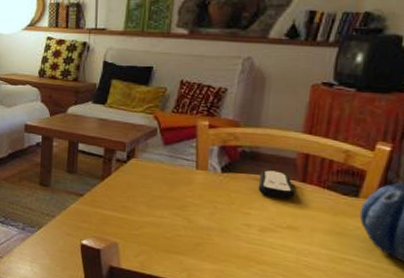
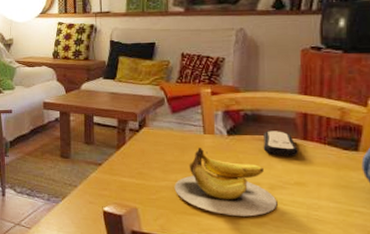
banana: none [159,184,267,259] -> present [174,148,278,217]

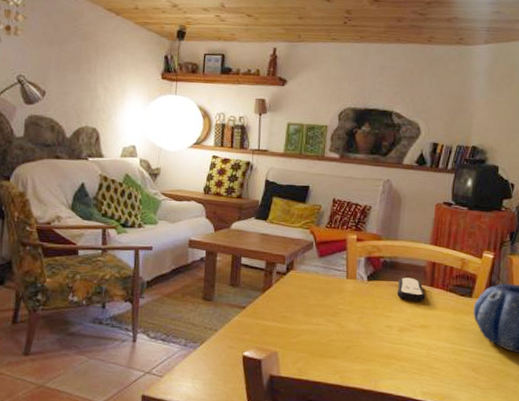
banana: present [174,148,278,217] -> none [315,292,404,358]

